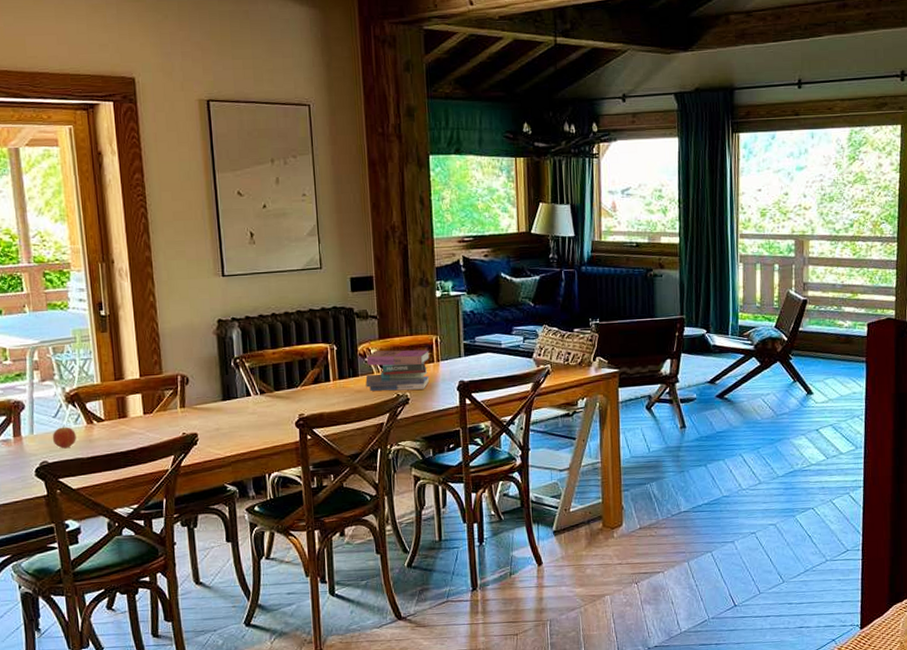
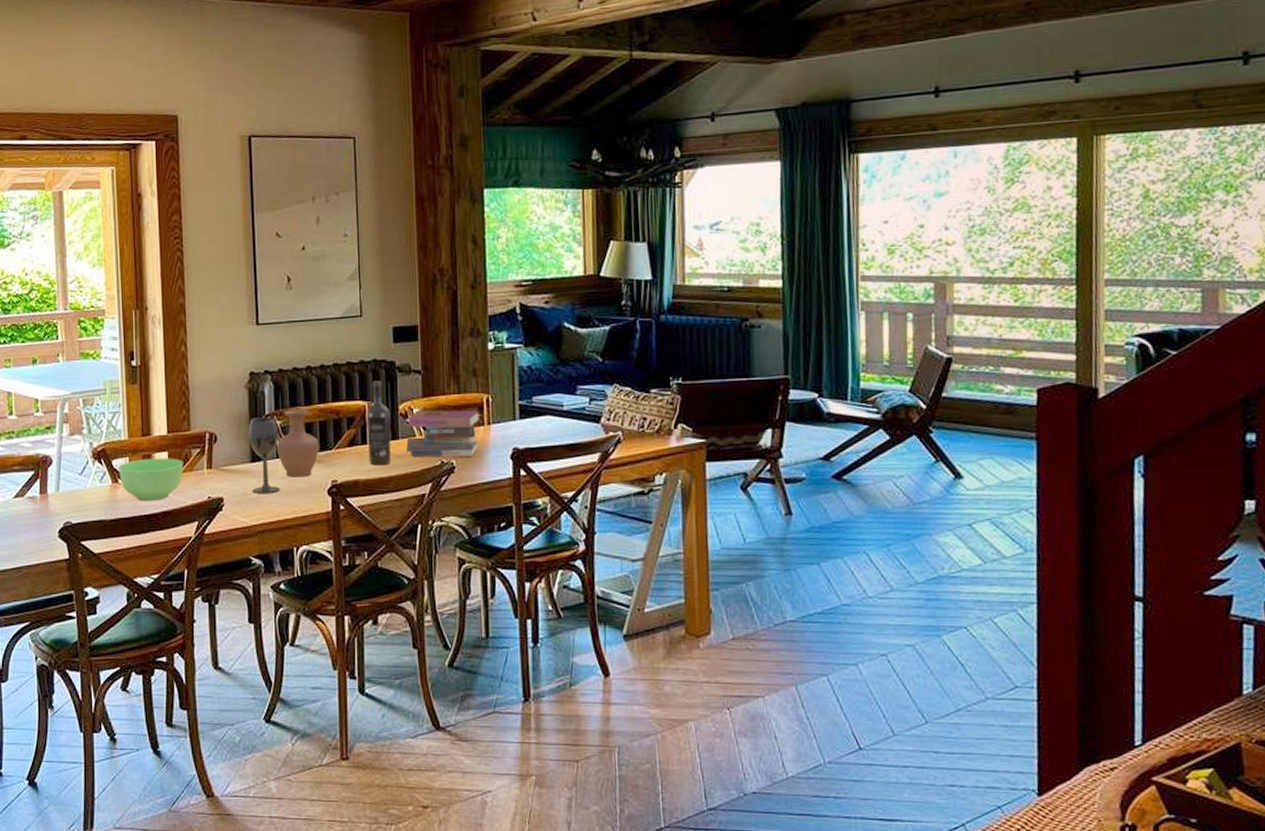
fruit: present [52,424,76,449] -> none [77,482,101,509]
bowl: none [93,399,158,440] -> present [119,458,183,501]
wine glass: none [218,359,252,429] -> present [248,416,281,494]
vase: none [245,352,287,413] -> present [276,409,319,477]
wine bottle: none [328,325,352,400] -> present [366,381,392,466]

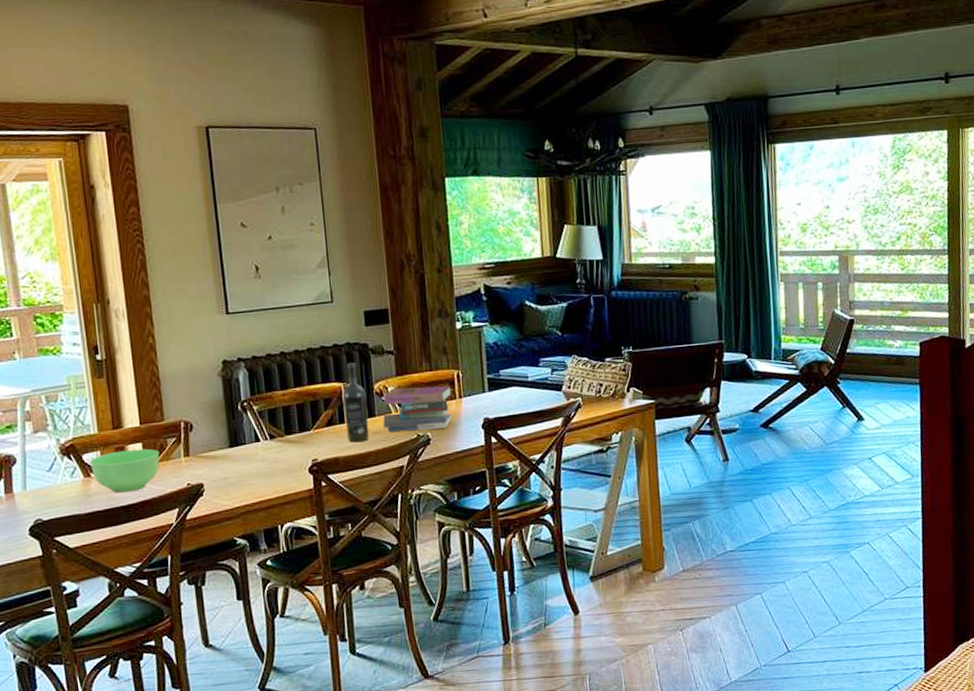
wine glass: present [248,416,281,494] -> none [224,402,262,477]
vase: present [276,409,319,477] -> none [254,393,298,459]

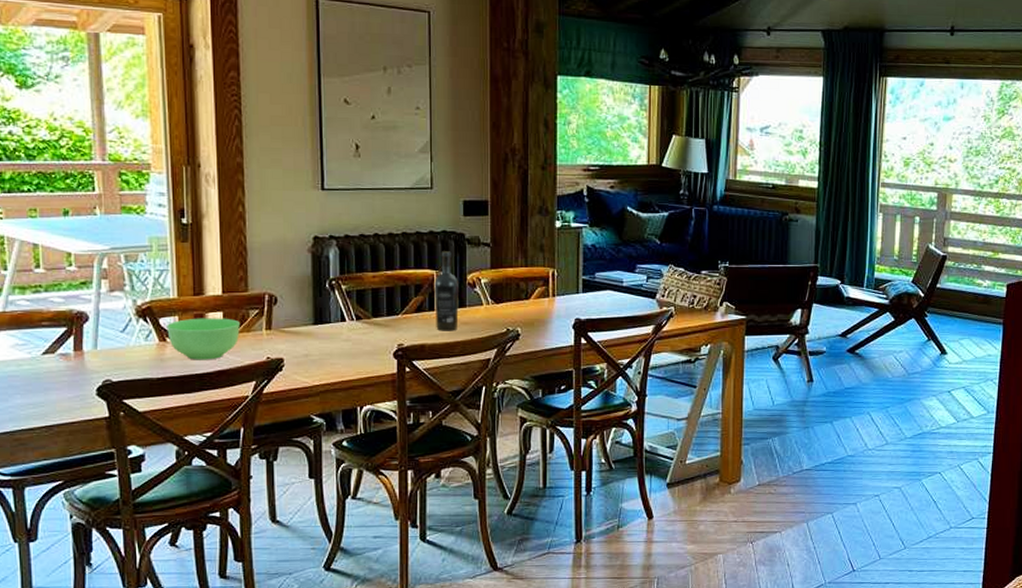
books: present [383,385,452,432] -> none [473,281,545,325]

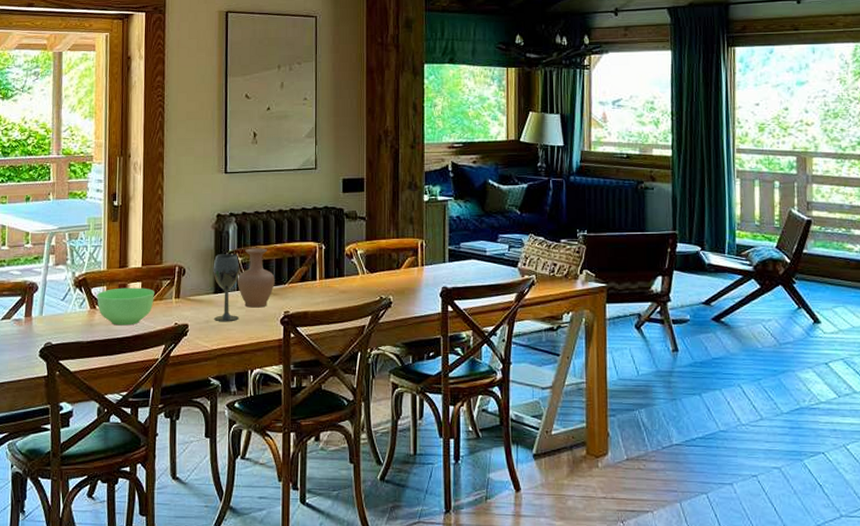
wine glass: none [311,280,345,356] -> present [213,253,240,322]
vase: none [340,275,386,340] -> present [237,248,275,308]
wine bottle: present [434,251,459,331] -> none [317,225,338,299]

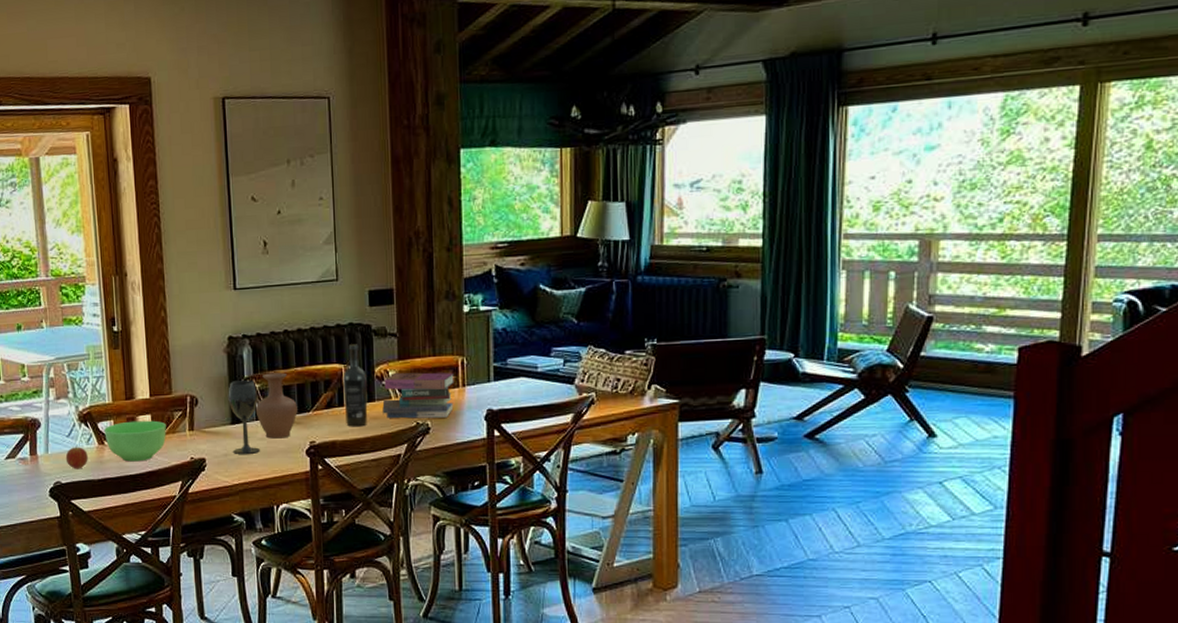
fruit: none [58,308,79,331] -> present [65,444,88,470]
wine bottle: none [317,225,338,299] -> present [343,344,368,427]
books: none [350,252,414,293] -> present [382,372,454,419]

